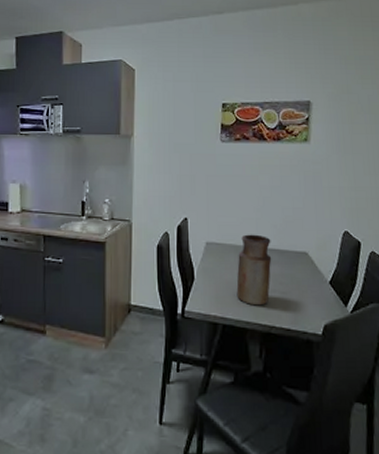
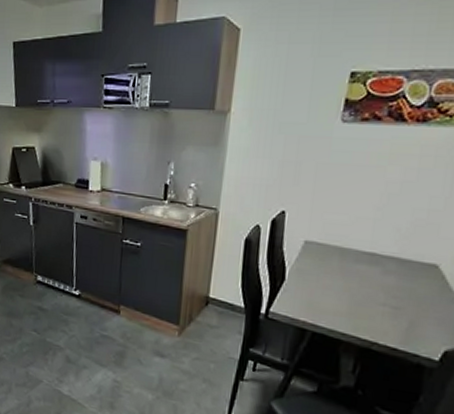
vase: present [236,234,272,306] -> none [334,236,390,319]

